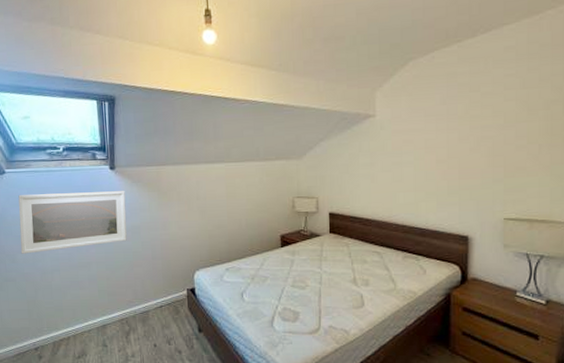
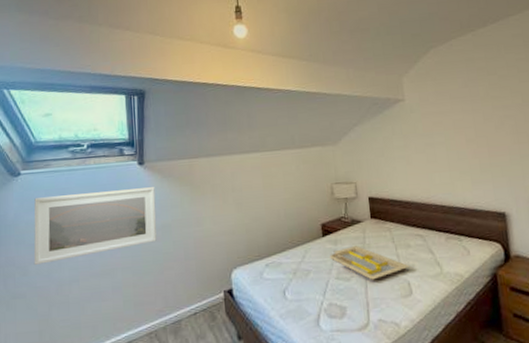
serving tray: none [287,258,364,290] -> present [330,246,409,280]

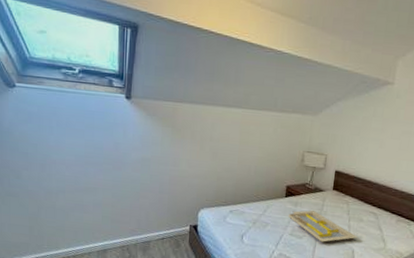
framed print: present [33,187,157,265] -> none [26,111,139,172]

